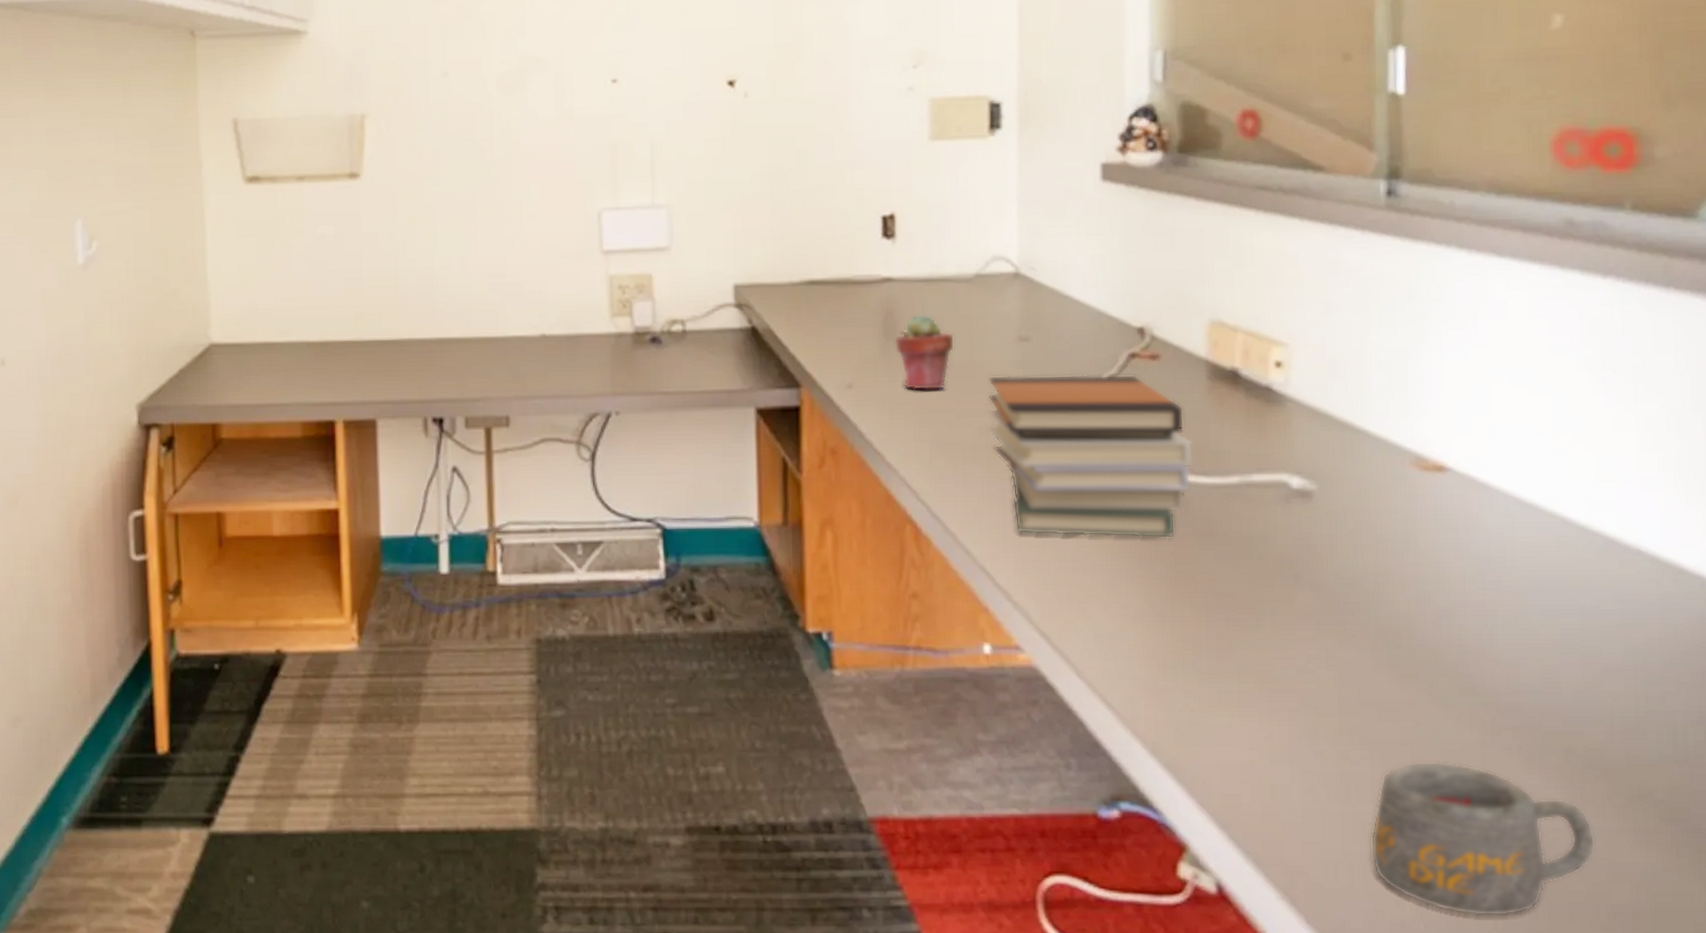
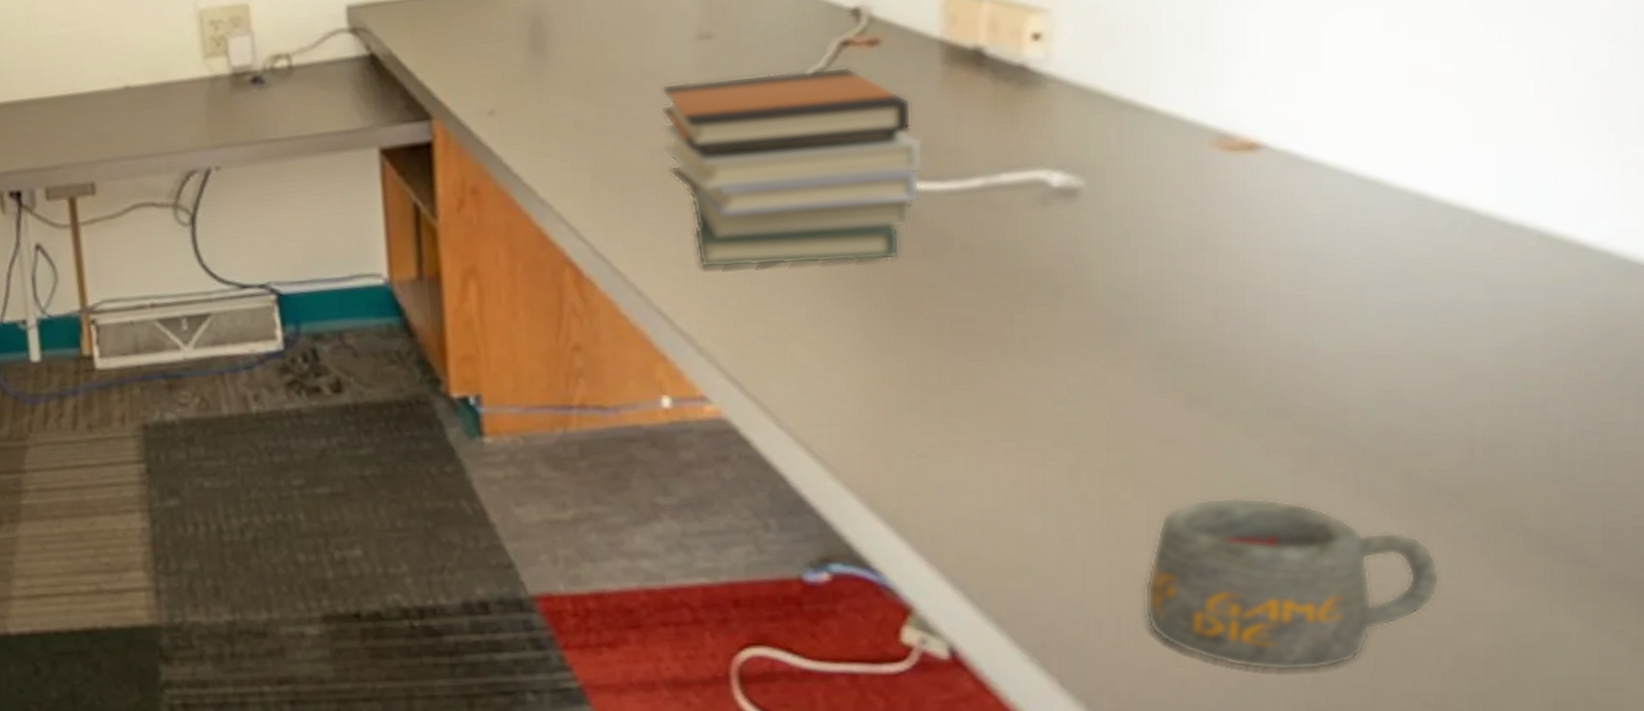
potted succulent: present [894,314,955,391] -> none [544,18,620,111]

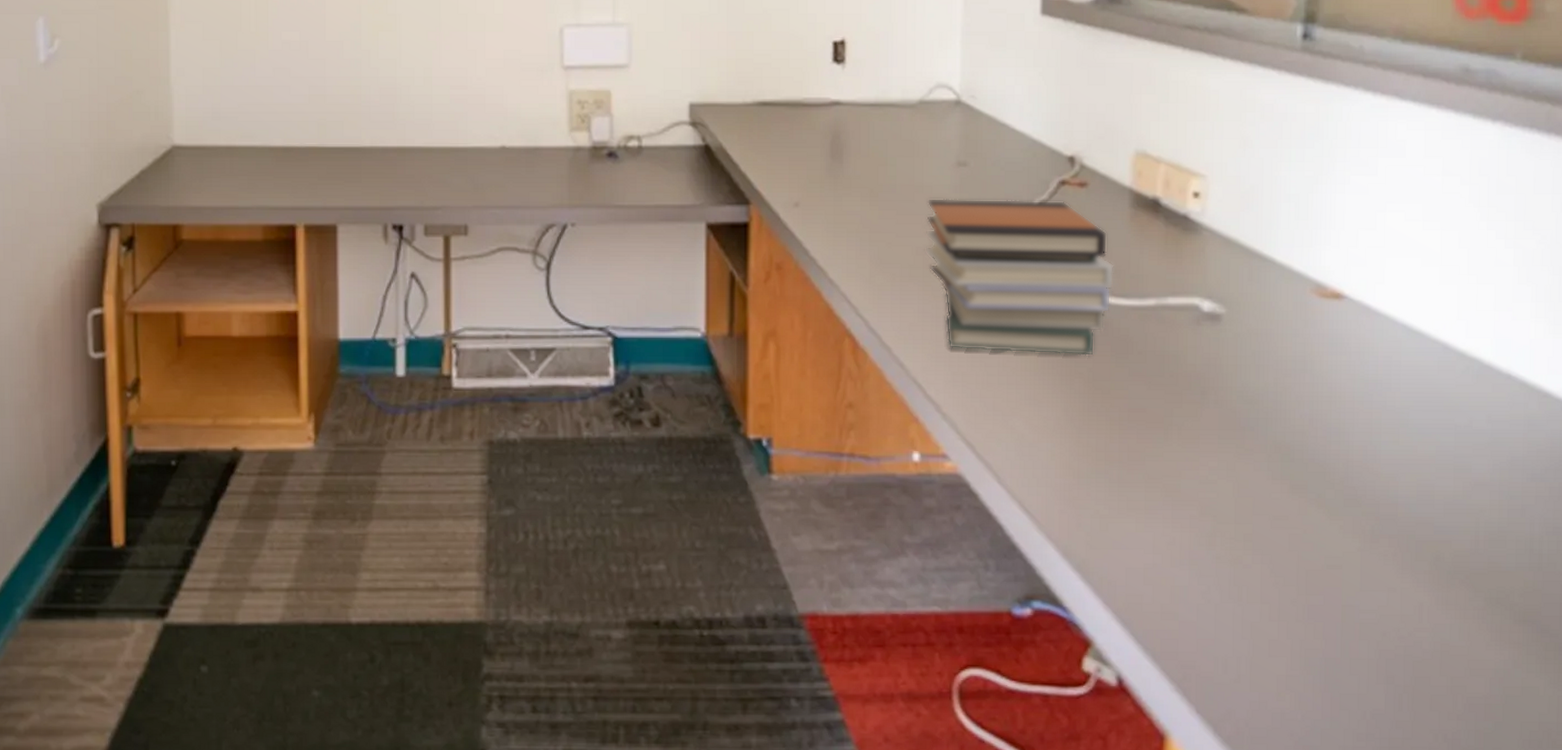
mug: present [1144,497,1441,671] -> none [1257,566,1456,708]

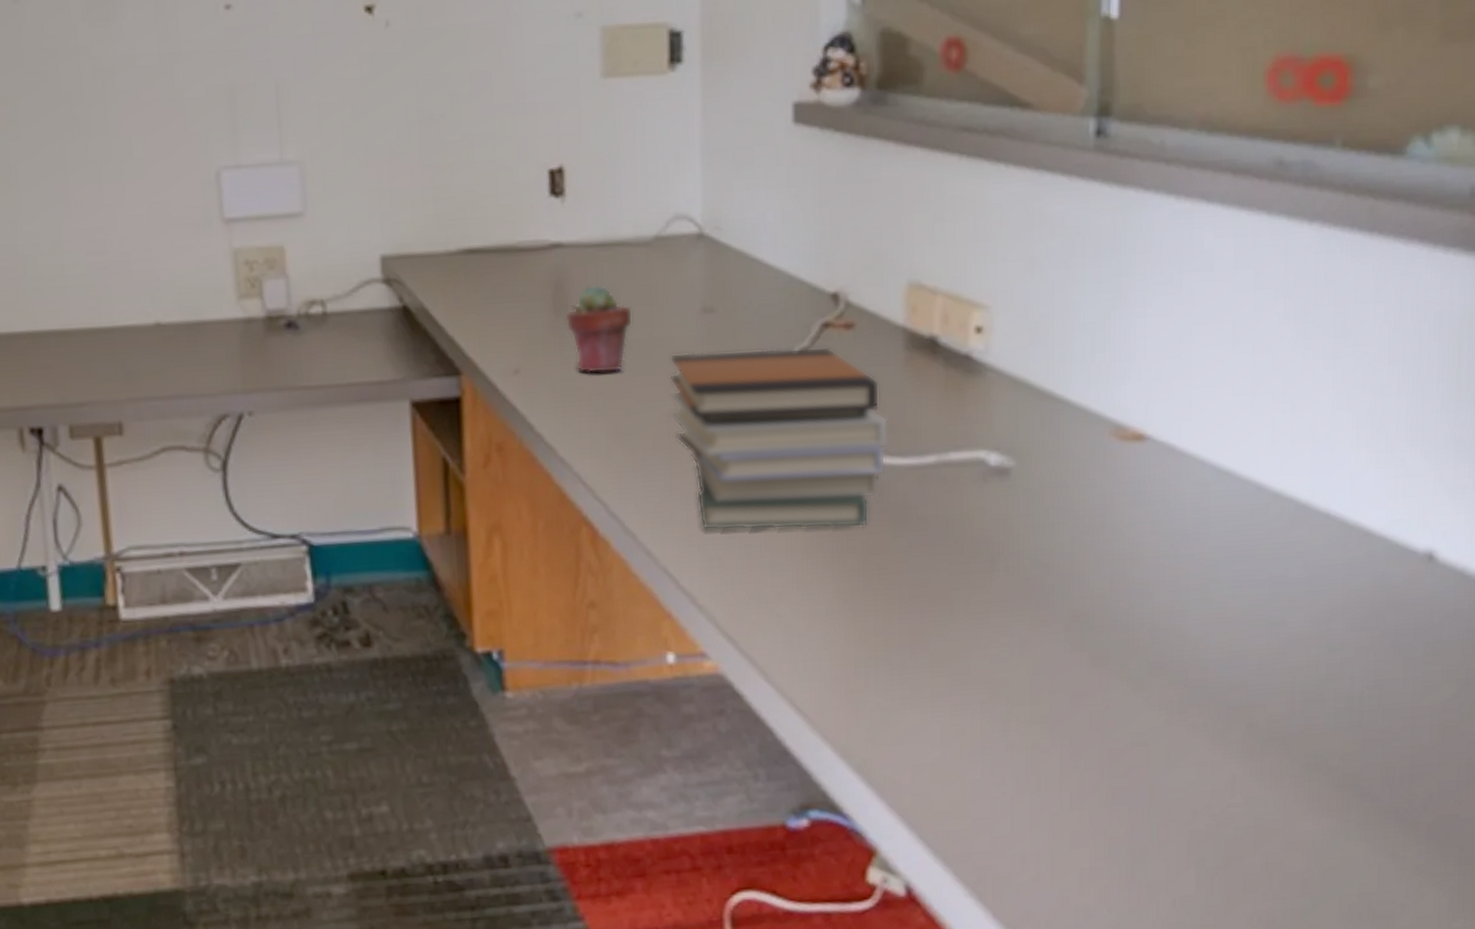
potted succulent: none [840,137,898,211] -> present [565,284,633,374]

